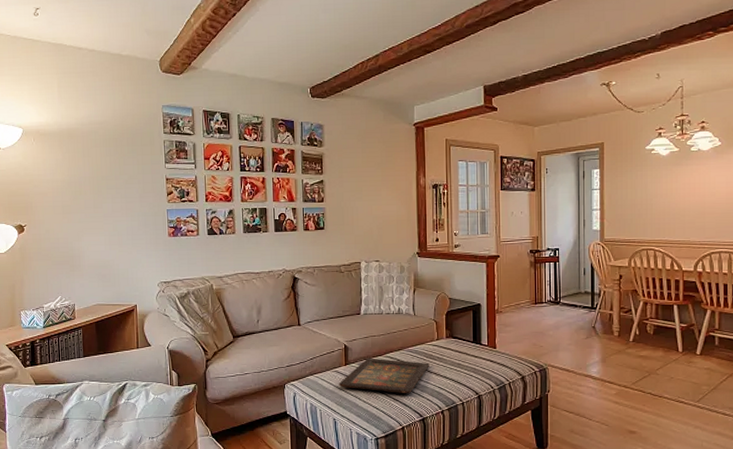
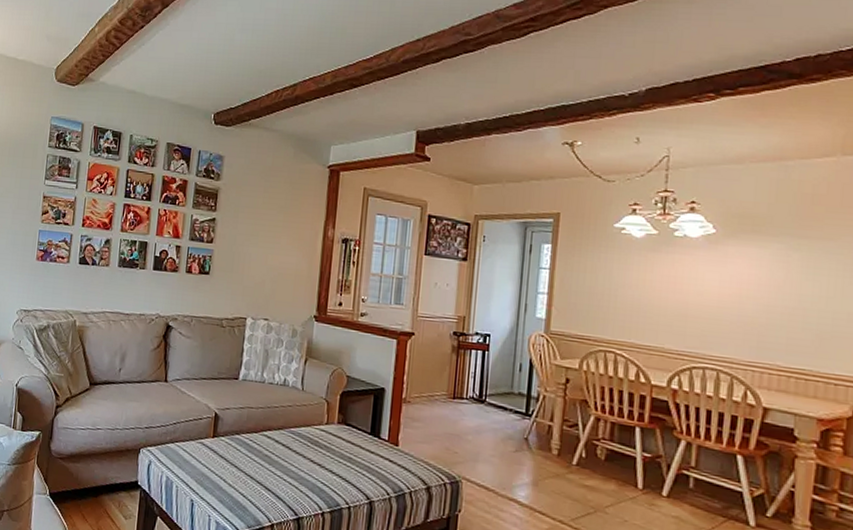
icon panel: present [338,358,429,394] -> none [202,433,314,485]

